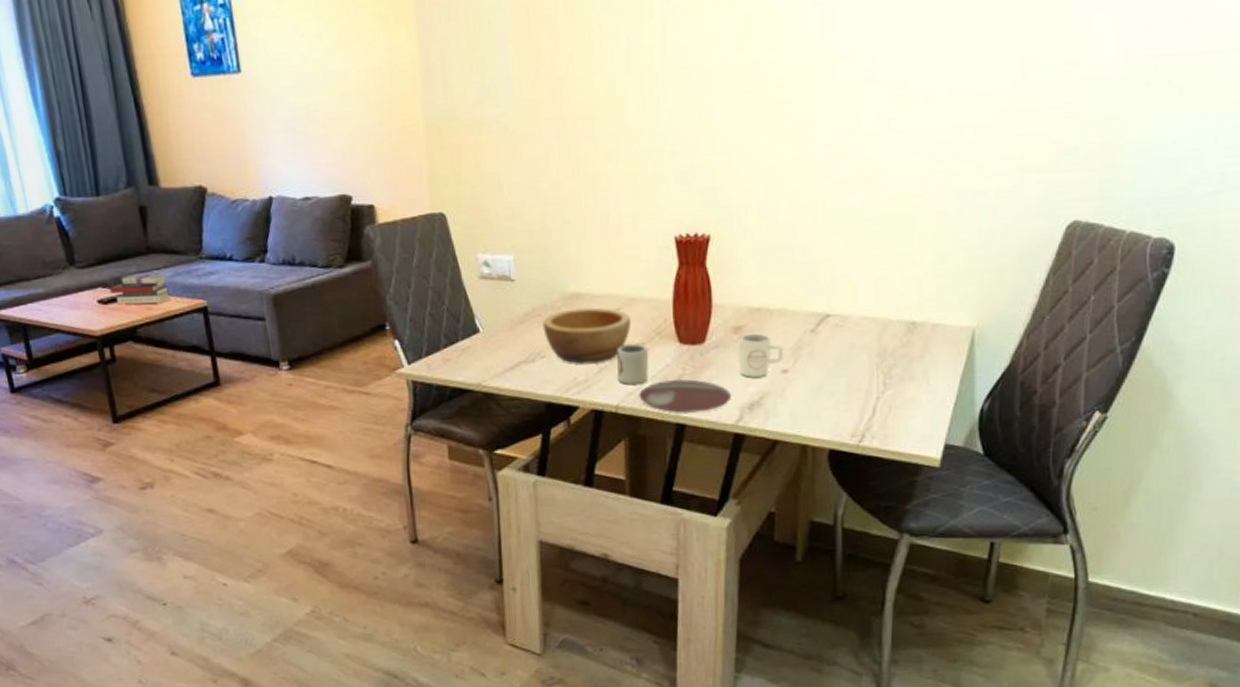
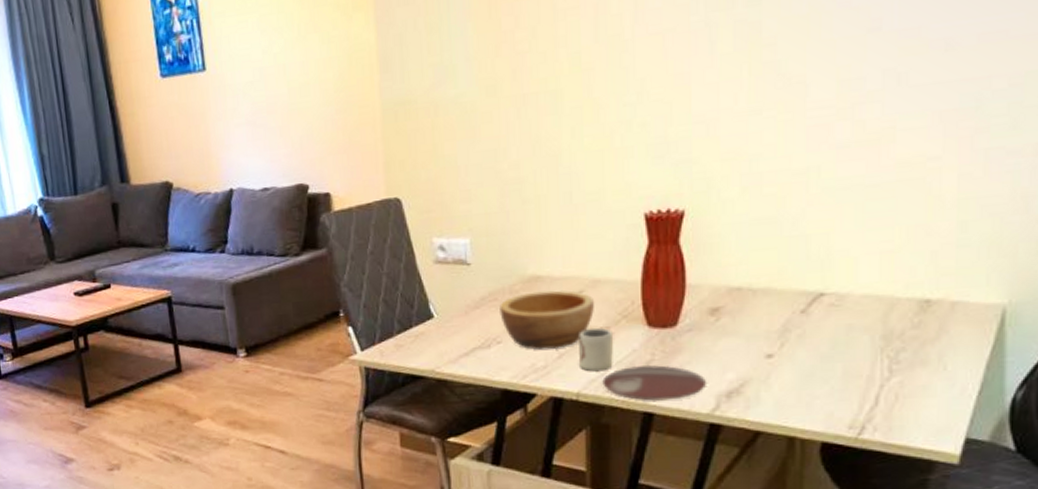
books: present [109,273,171,306] -> none [84,266,139,297]
mug: present [738,333,784,378] -> none [715,314,769,363]

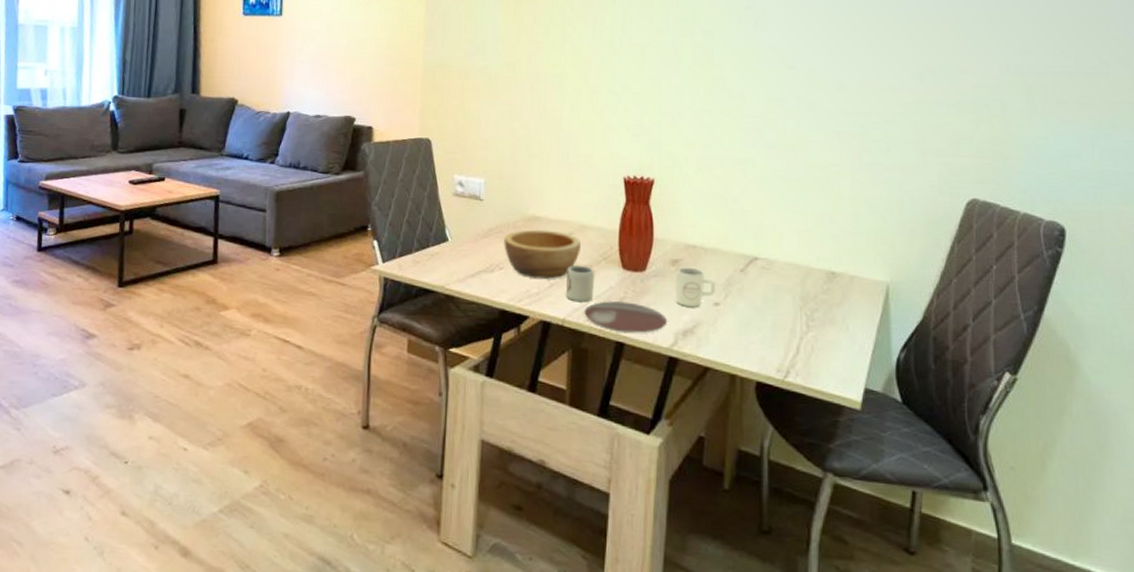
mug: none [715,314,769,363] -> present [675,267,716,307]

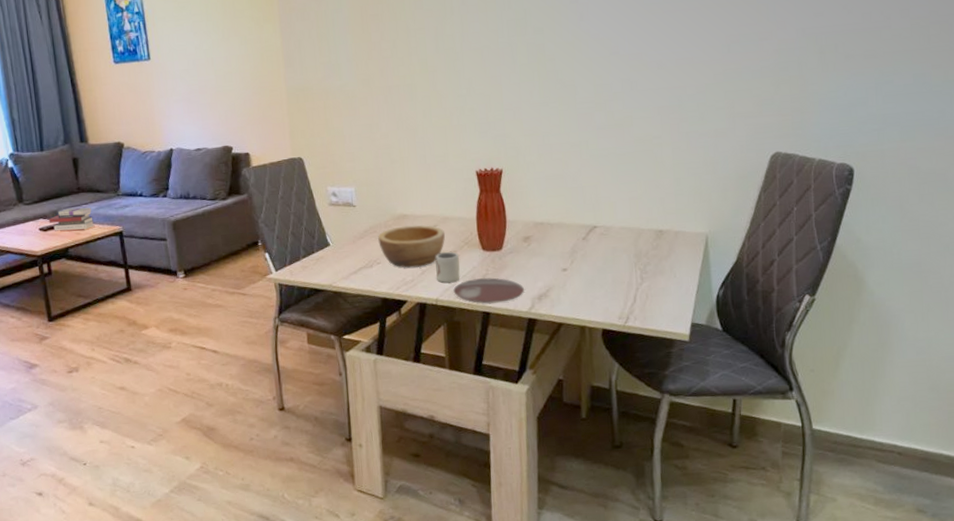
books: none [141,163,190,190] -> present [48,207,95,232]
mug: present [675,267,716,307] -> none [528,241,563,275]

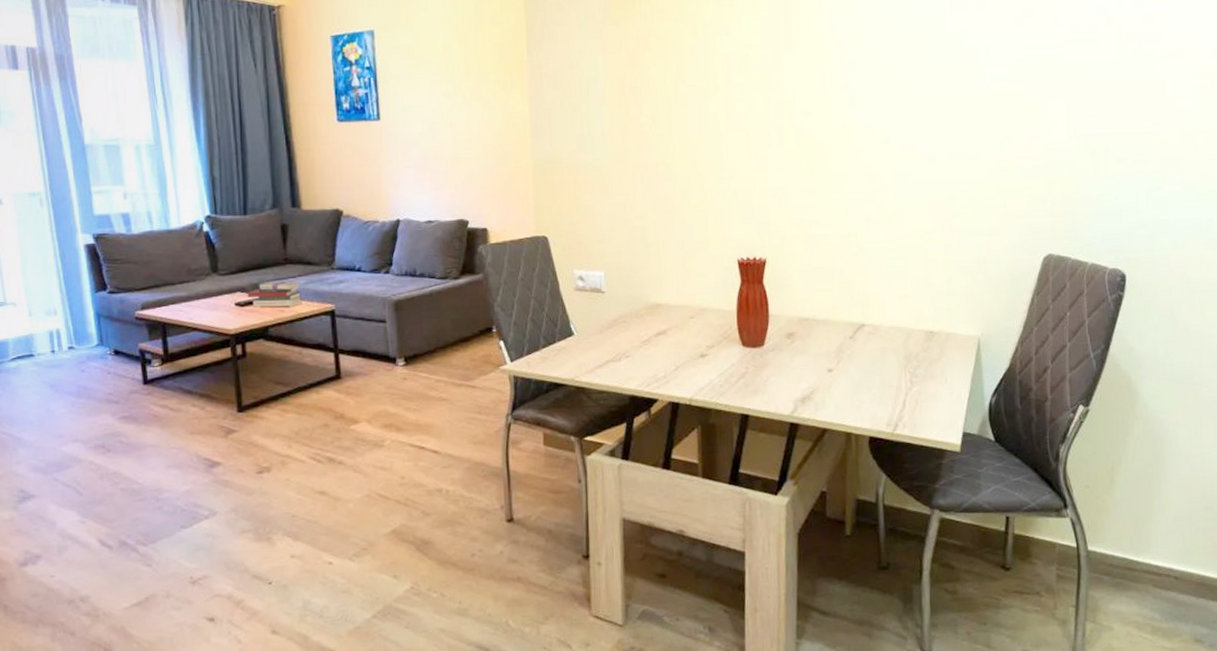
bowl: present [378,224,446,268] -> none [628,315,703,363]
cup: present [435,251,460,283] -> none [690,346,717,381]
plate: present [453,277,524,304] -> none [709,376,786,405]

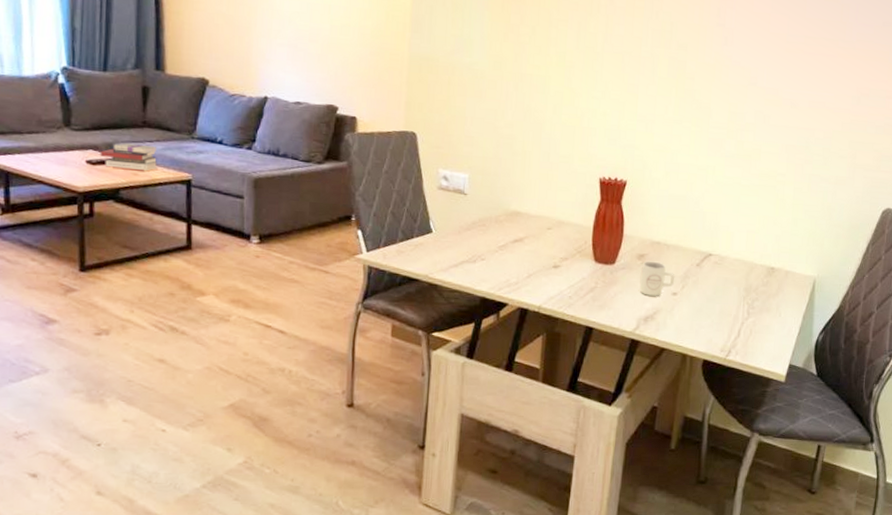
mug: none [791,338,829,375] -> present [639,261,675,296]

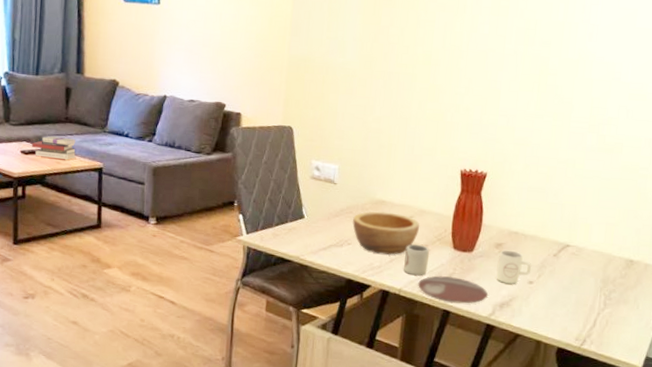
bowl: none [486,223,559,270] -> present [352,211,420,255]
cup: none [542,257,570,291] -> present [403,244,430,276]
plate: none [558,290,631,319] -> present [418,276,488,304]

